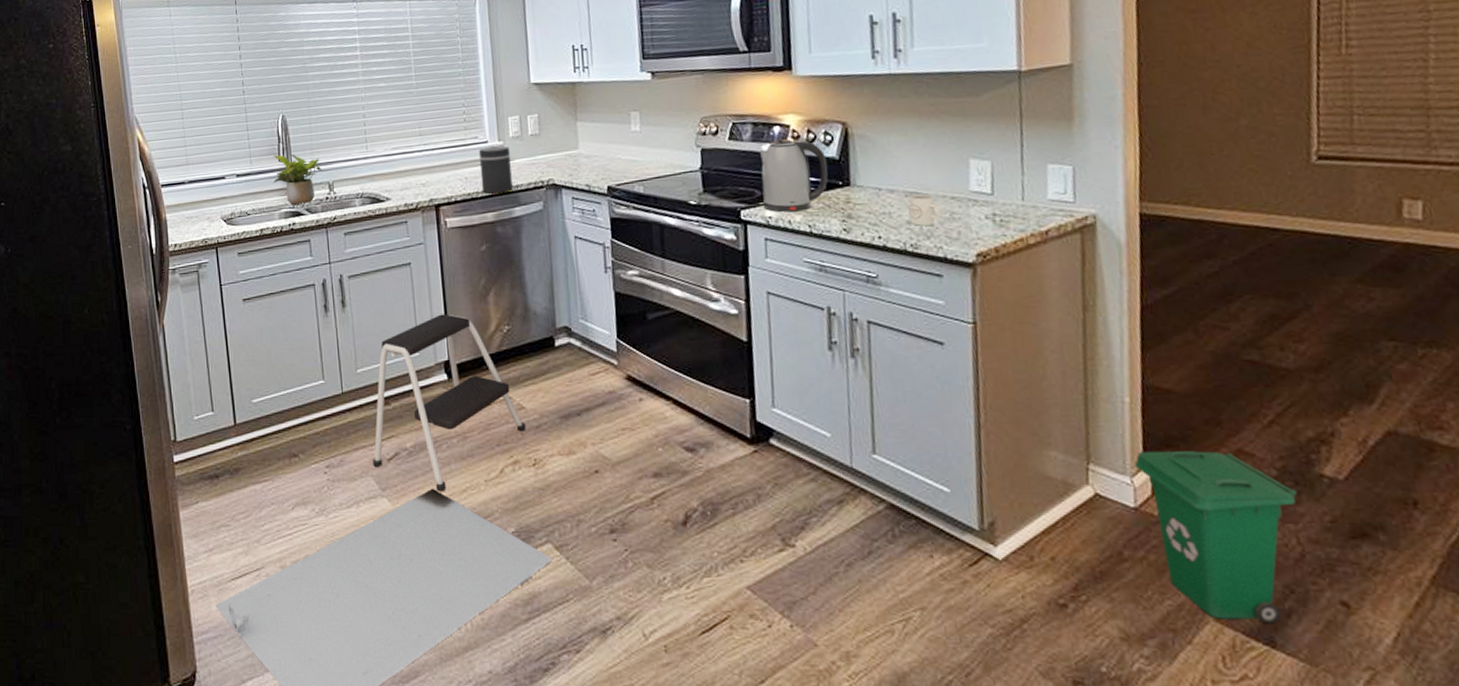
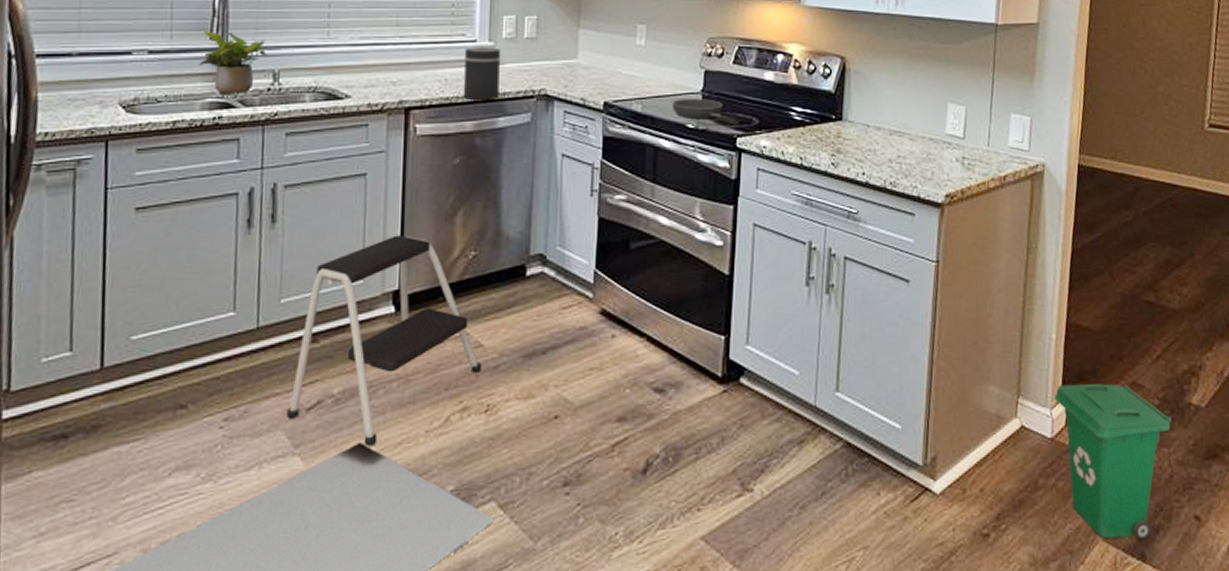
frying pan: none [672,175,742,199] -> present [672,99,740,125]
kettle: present [760,139,828,213] -> none [759,68,824,143]
mug: present [907,194,943,227] -> none [891,133,921,166]

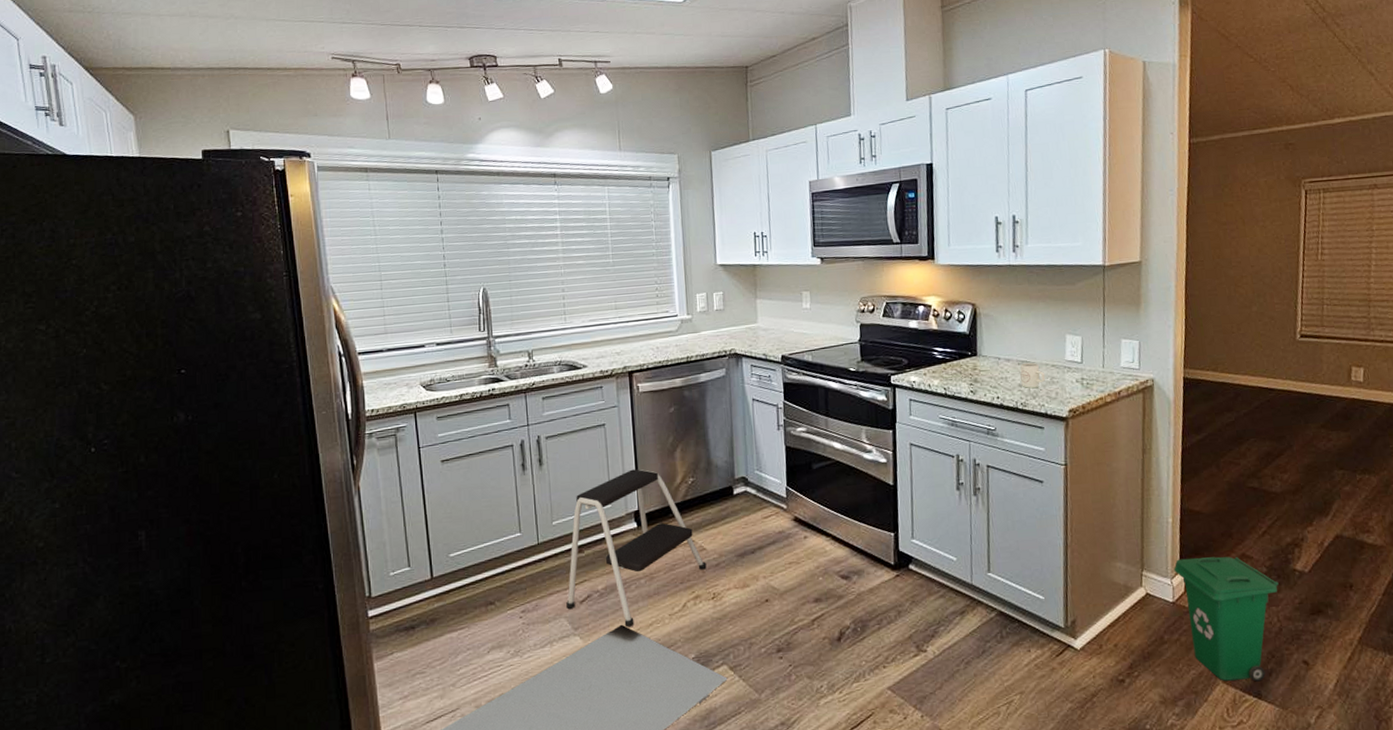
potted plant: present [199,31,266,95] -> none [474,324,521,373]
cylinder: present [463,47,502,101] -> none [669,319,699,362]
frying pan: present [672,99,740,125] -> none [835,346,892,366]
mug: none [891,133,921,166] -> present [1020,362,1046,389]

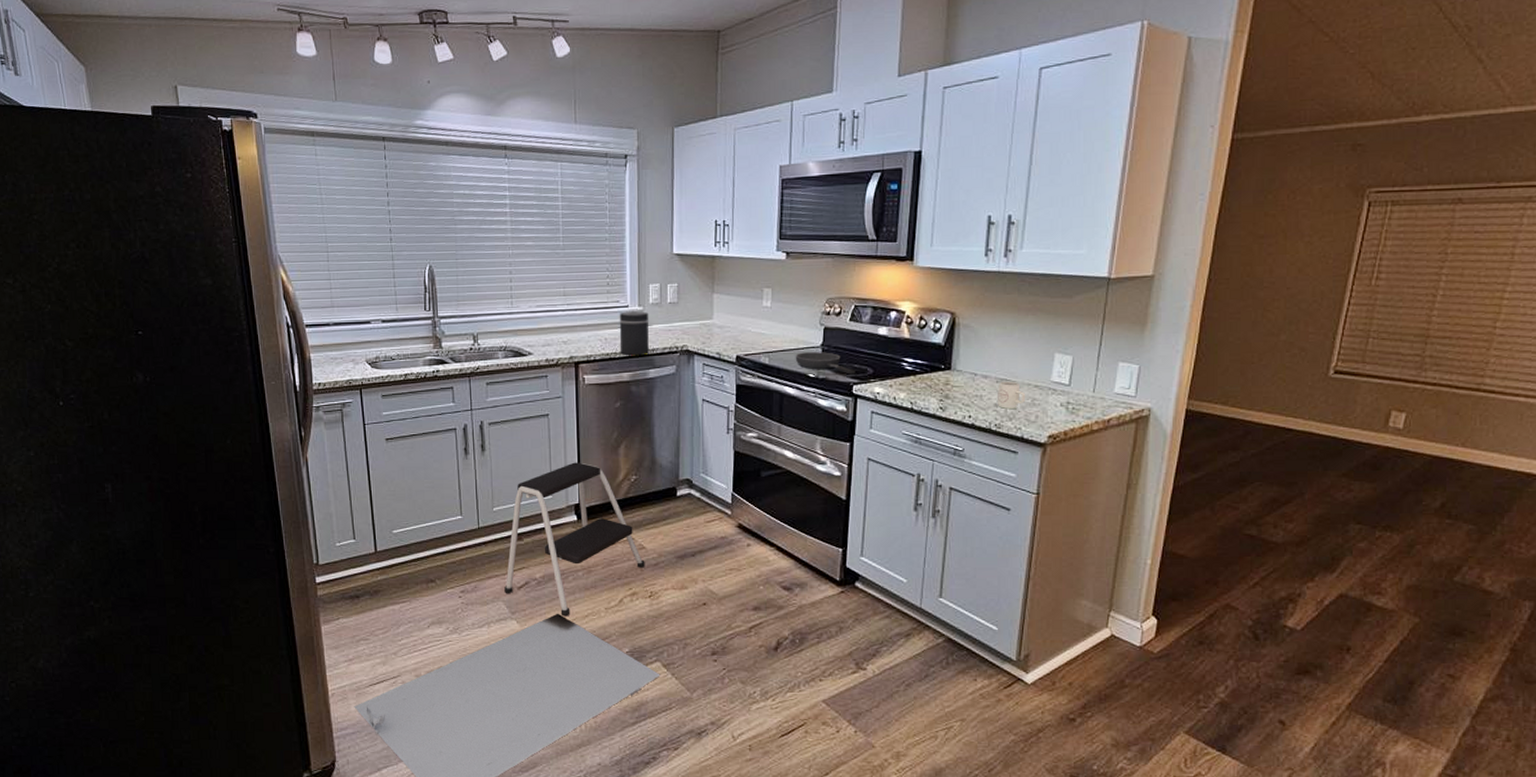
cylinder: none [669,319,699,362] -> present [619,311,649,356]
frying pan: none [835,346,892,366] -> present [795,352,856,375]
recycling bin: present [1174,556,1279,682] -> none [1146,603,1264,736]

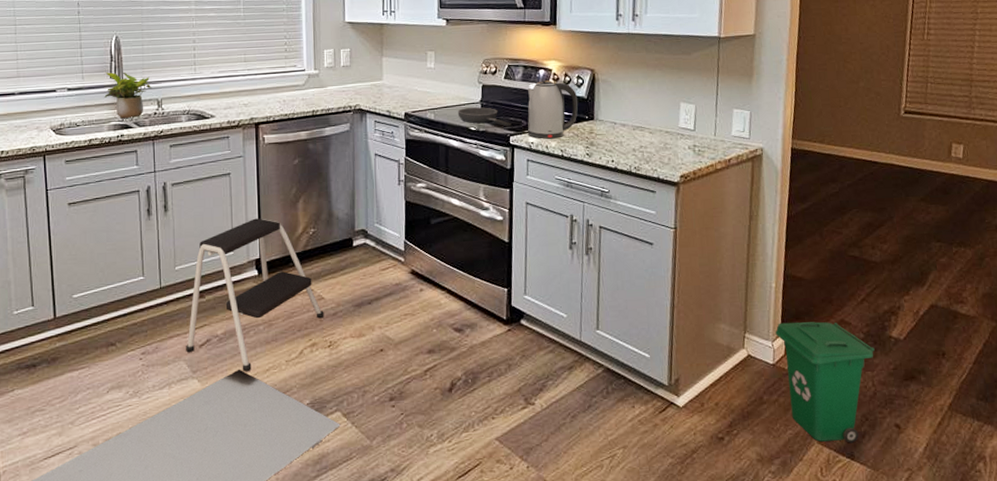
potted plant: none [419,304,466,354] -> present [104,72,151,119]
cylinder: present [619,311,649,356] -> none [296,74,325,116]
kettle: none [873,324,934,390] -> present [527,80,578,139]
mug: present [998,381,1026,410] -> none [635,128,659,154]
recycling bin: none [1146,603,1264,736] -> present [775,321,875,443]

